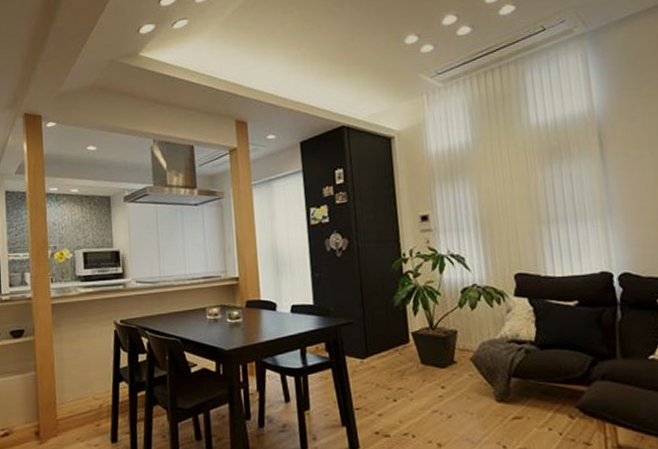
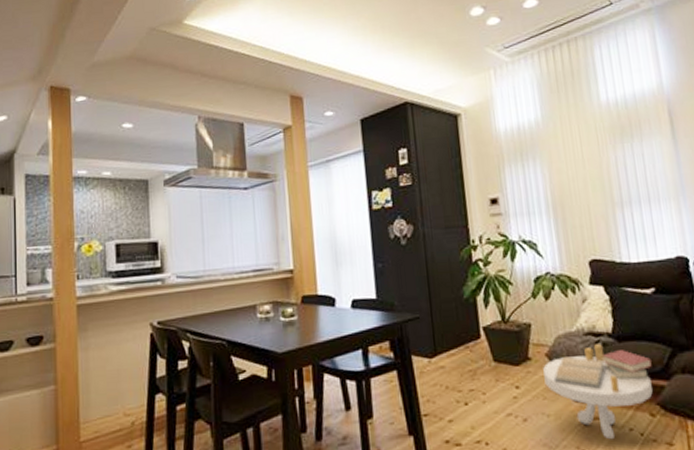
side table: none [468,351,573,438] -> present [543,344,653,440]

